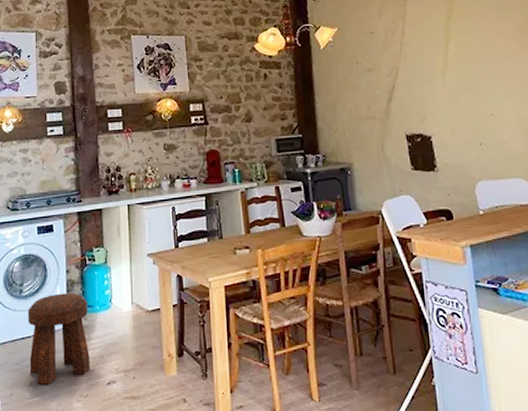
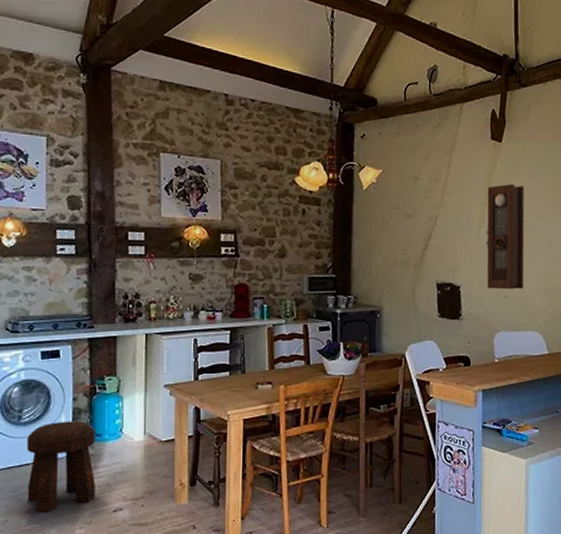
pendulum clock: none [447,27,501,137] -> present [486,184,525,290]

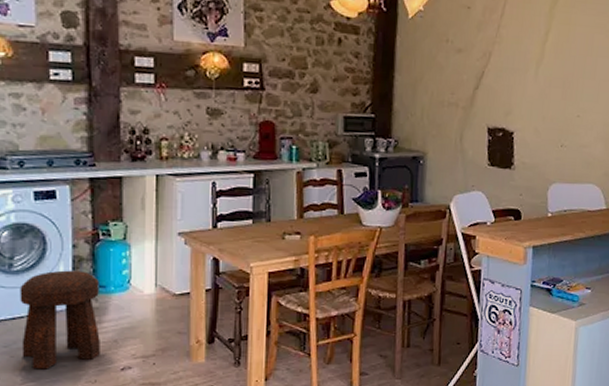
pendulum clock: present [486,184,525,290] -> none [543,18,590,138]

